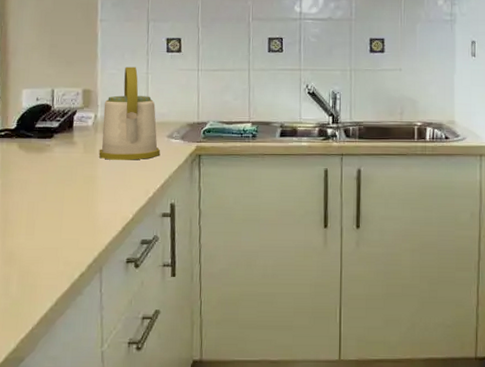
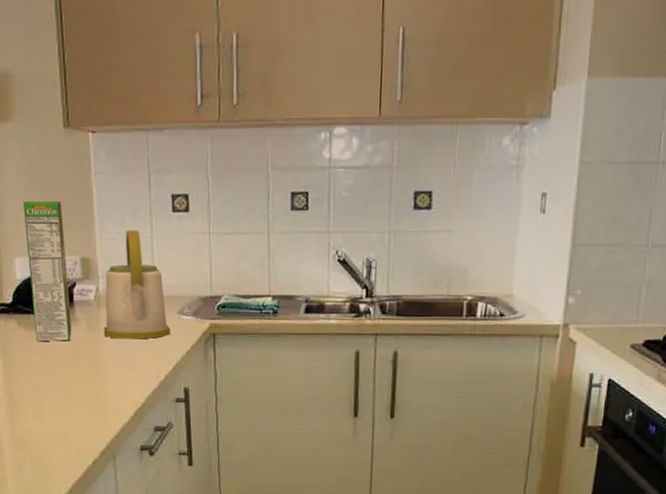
cereal box: none [34,42,70,162] -> present [23,200,72,341]

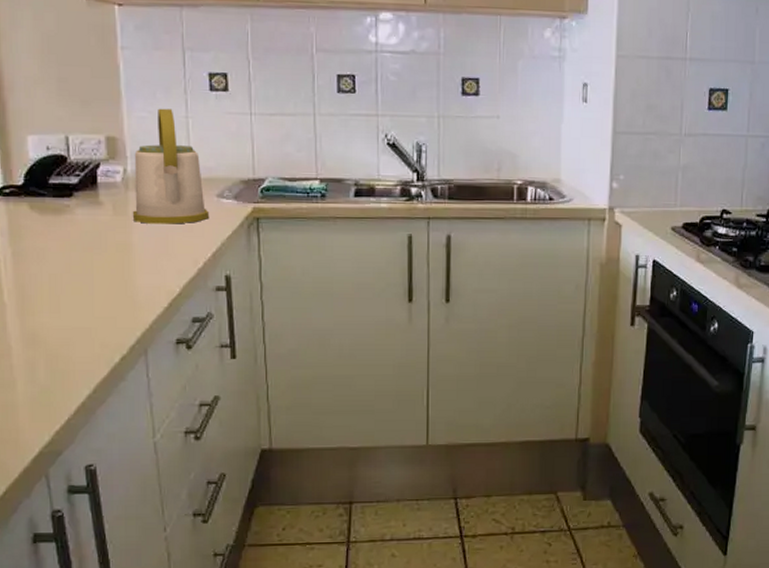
cereal box: present [23,200,72,341] -> none [38,74,96,227]

